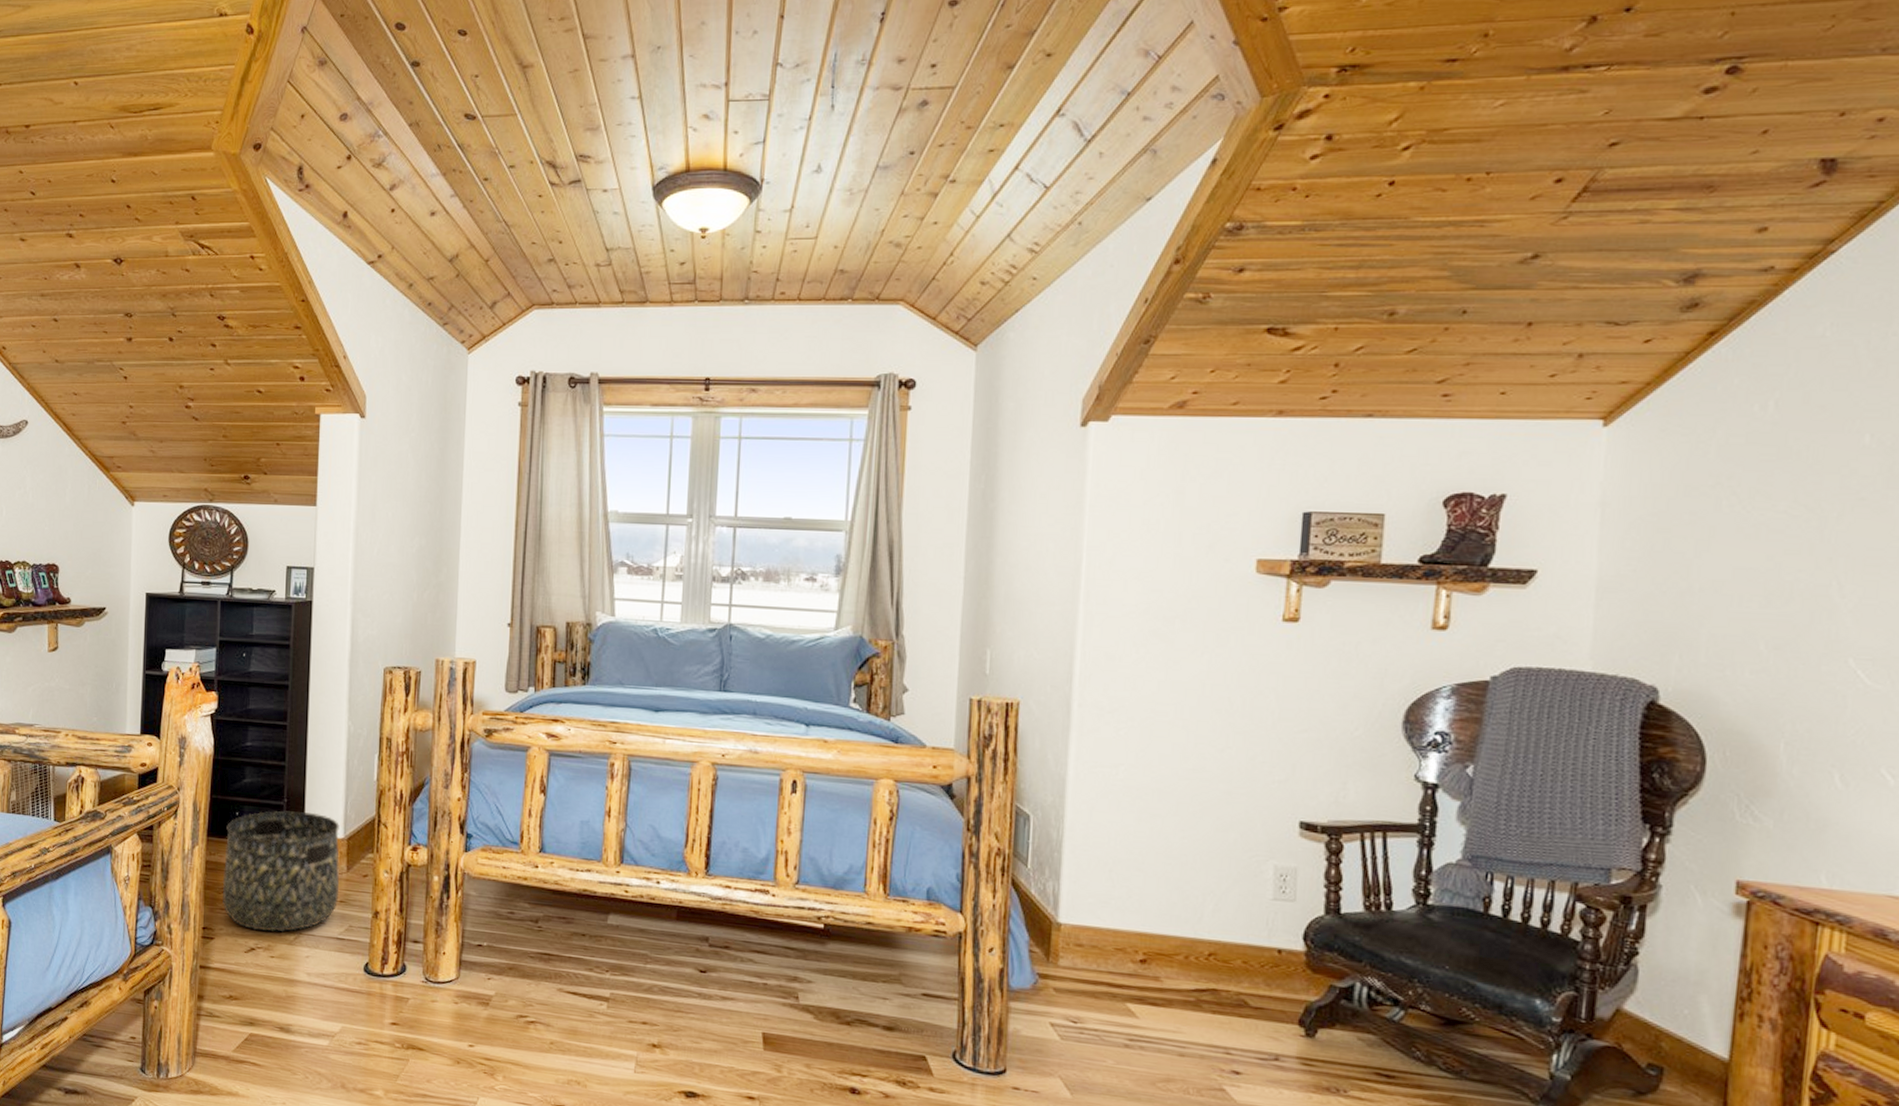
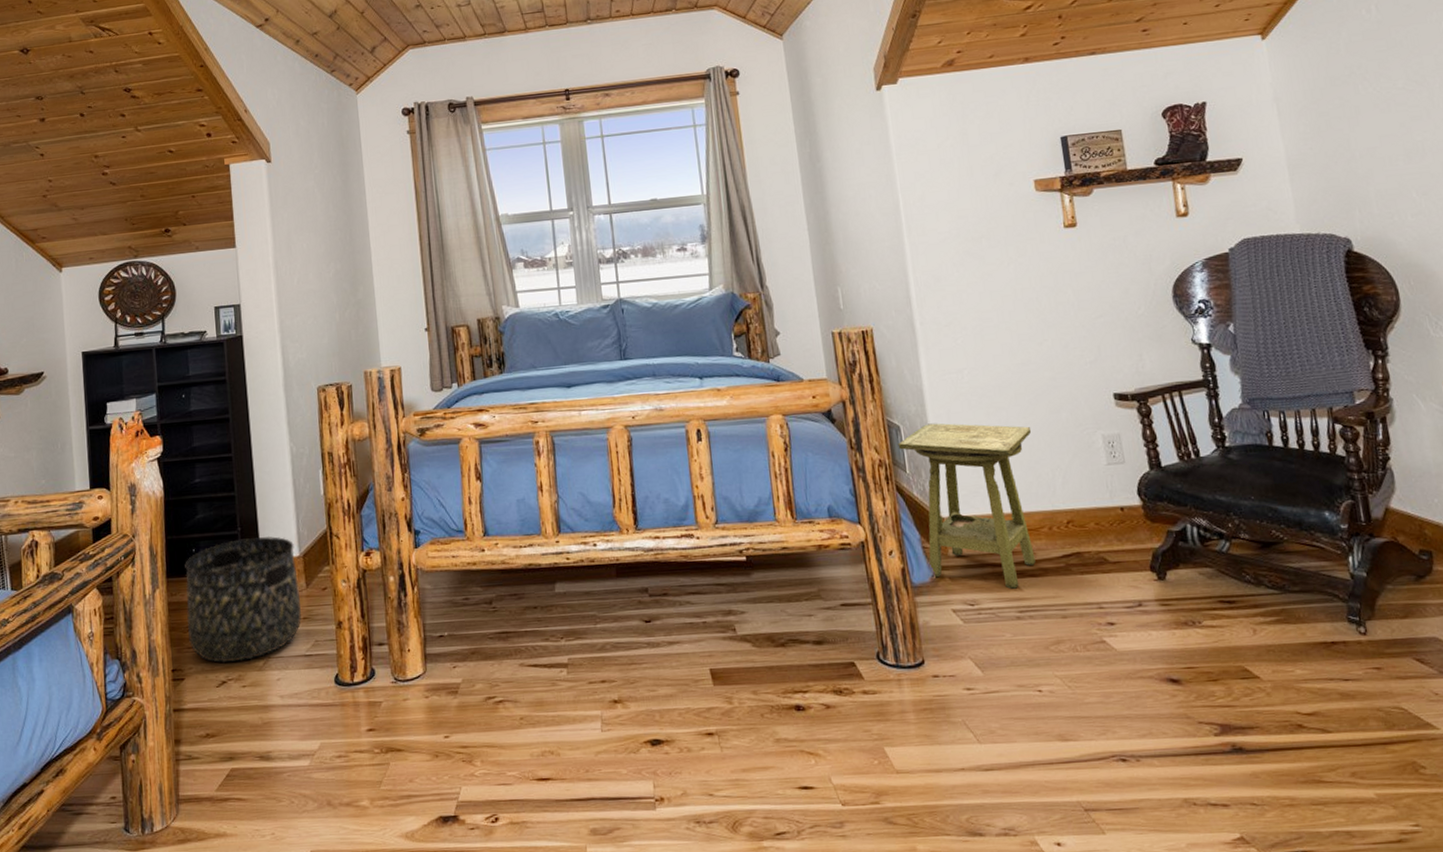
side table: none [1023,818,1188,1015] -> present [898,423,1036,589]

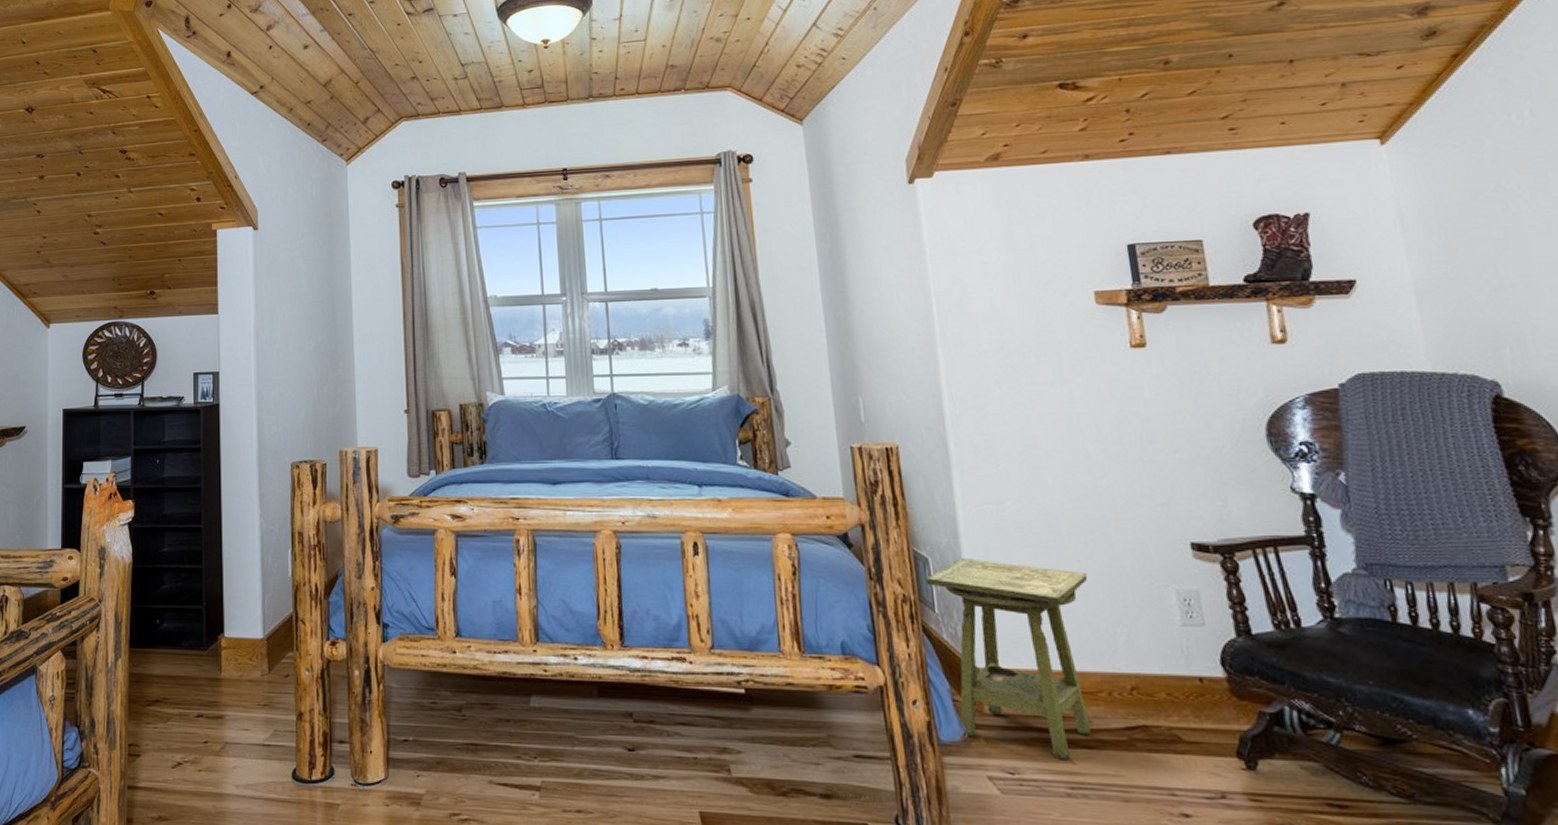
basket: present [184,535,301,663] -> none [146,614,262,743]

